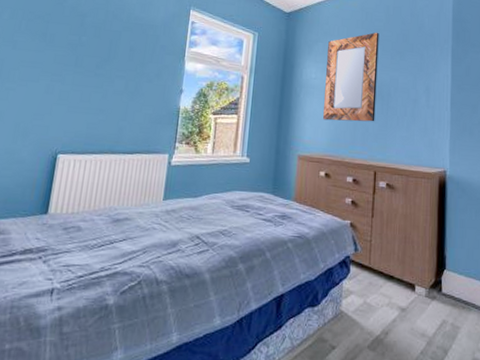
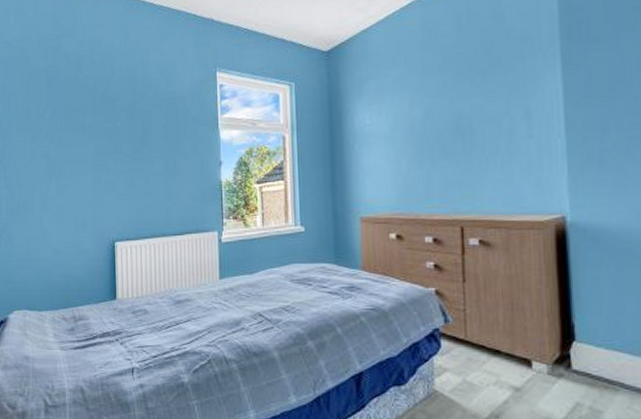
home mirror: present [323,32,379,122] -> none [382,51,455,173]

